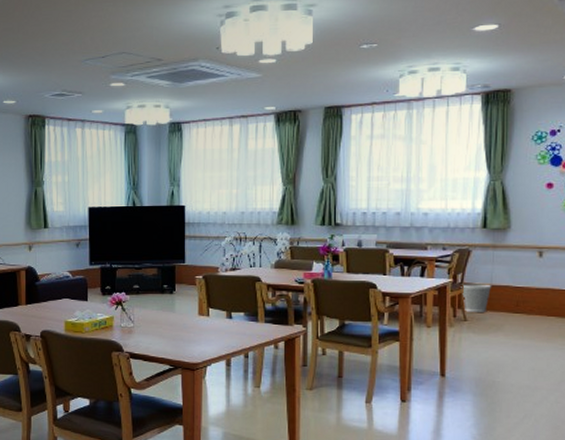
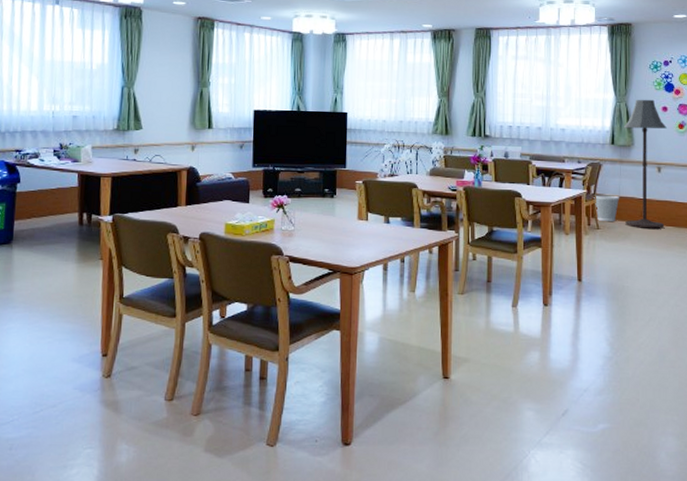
floor lamp: none [498,175,552,319] -> present [623,99,667,229]

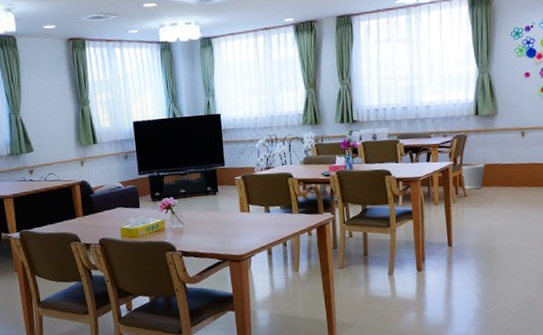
floor lamp: present [623,99,667,229] -> none [486,66,530,192]

